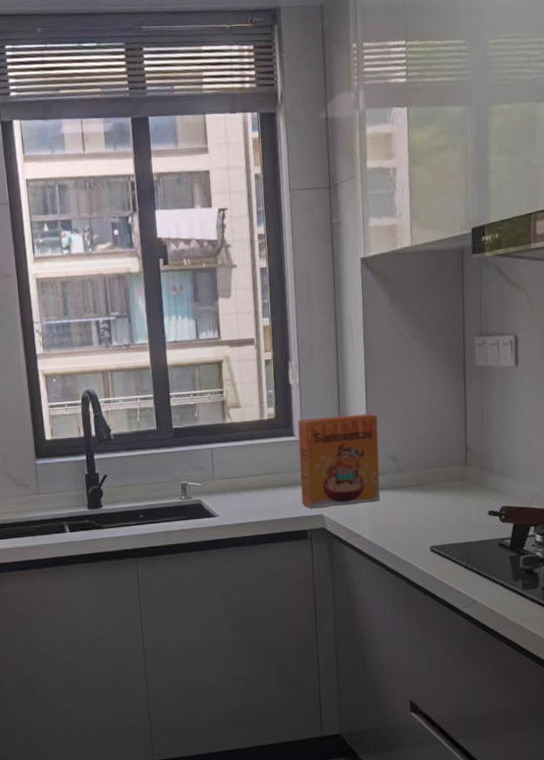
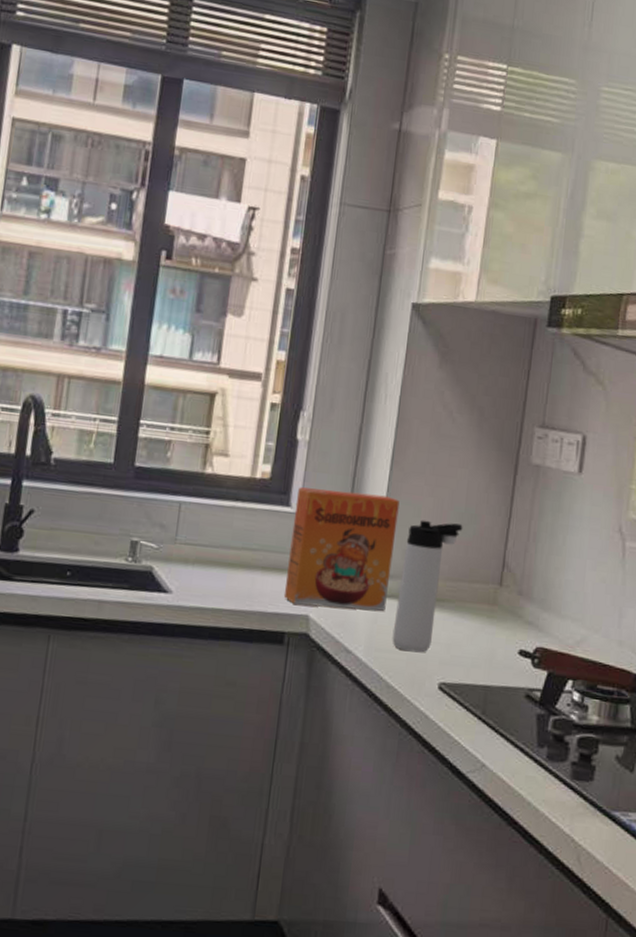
thermos bottle: none [387,424,430,528] -> present [392,520,463,653]

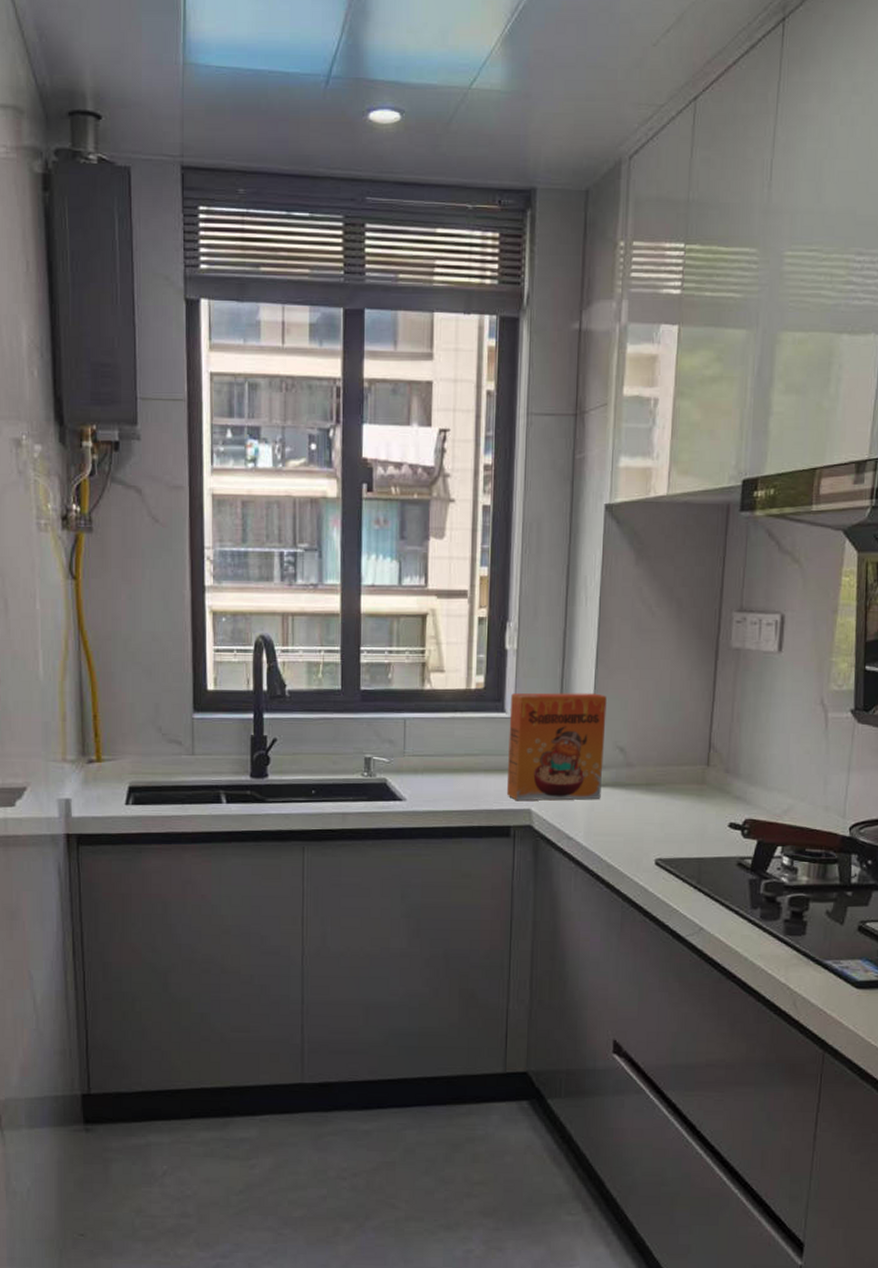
thermos bottle: present [392,520,463,653] -> none [609,712,669,834]

